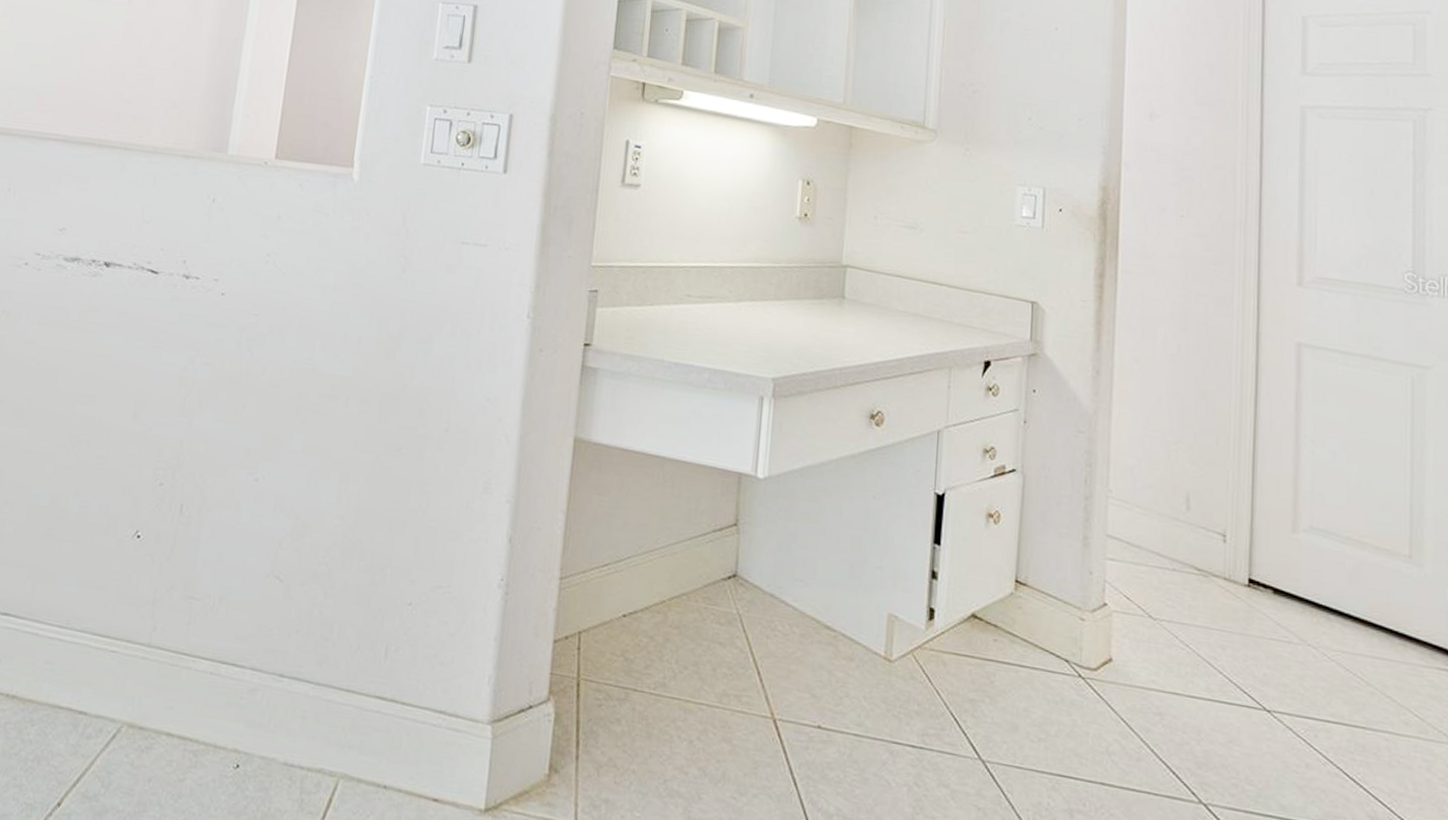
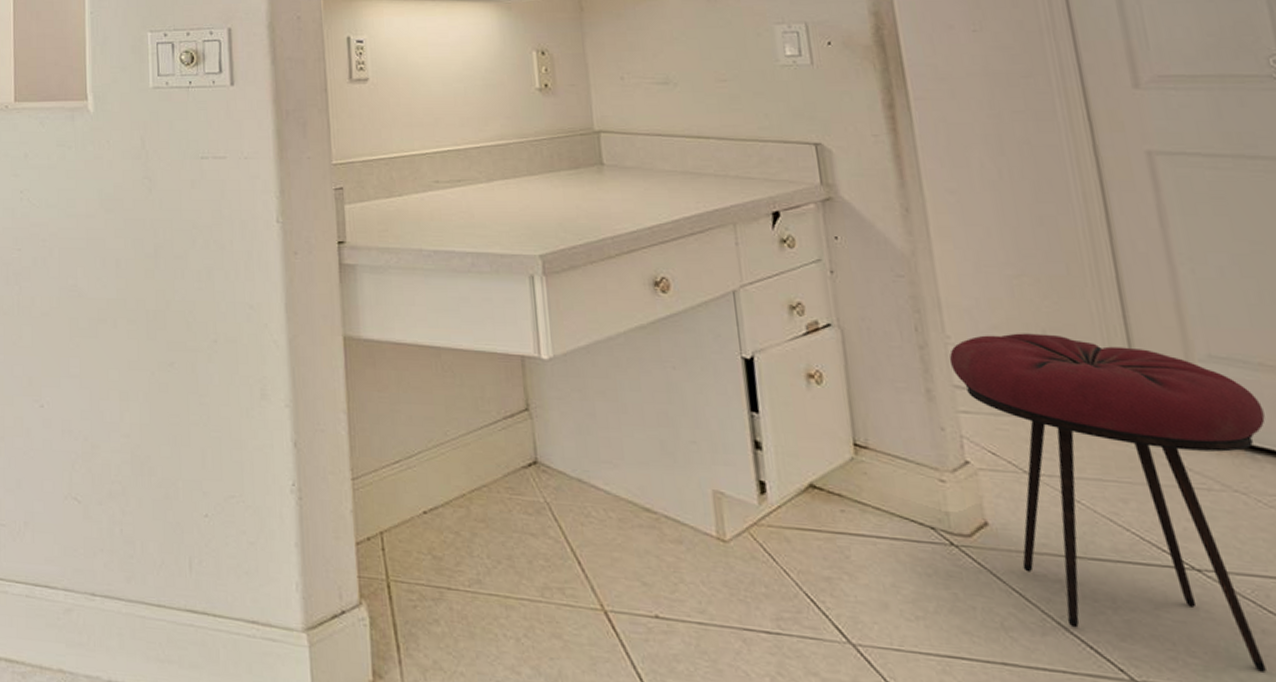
stool: none [1107,492,1343,800] -> present [949,333,1267,672]

